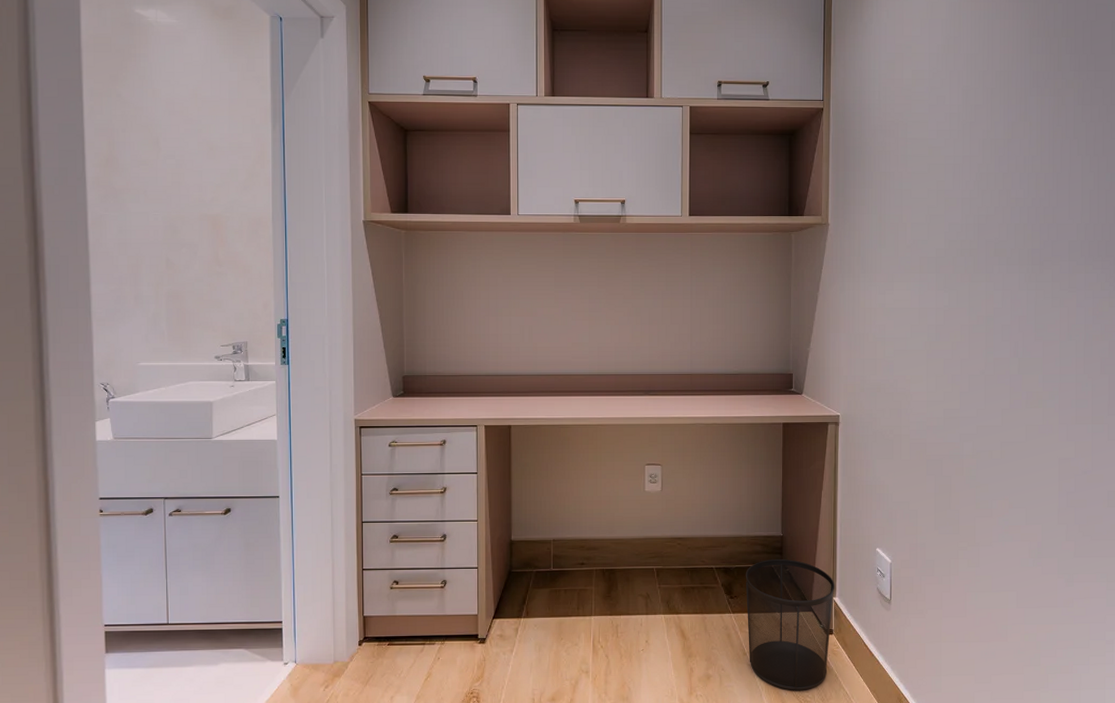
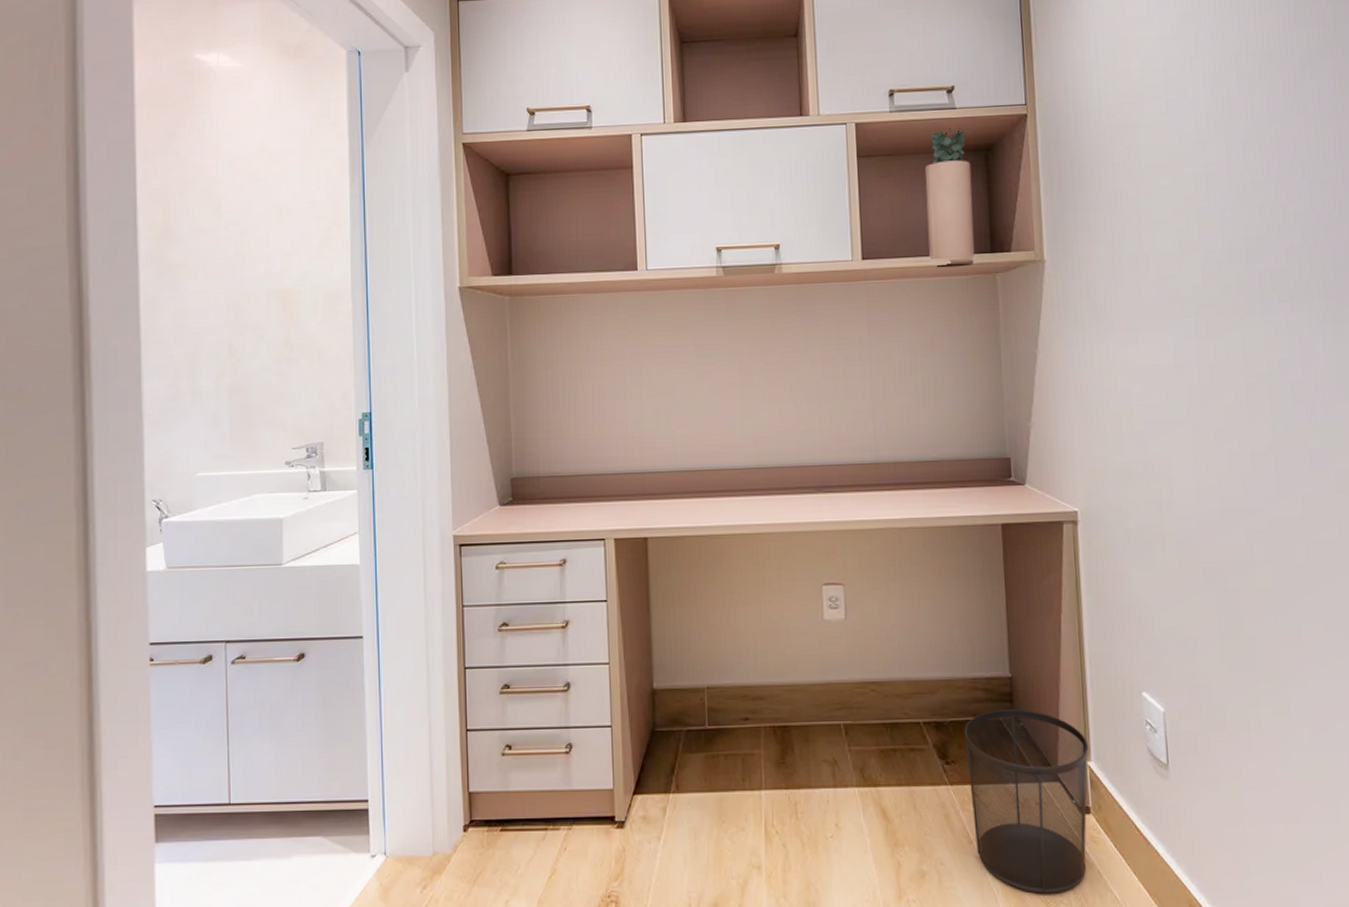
vase: none [741,115,778,226] -> present [924,128,976,268]

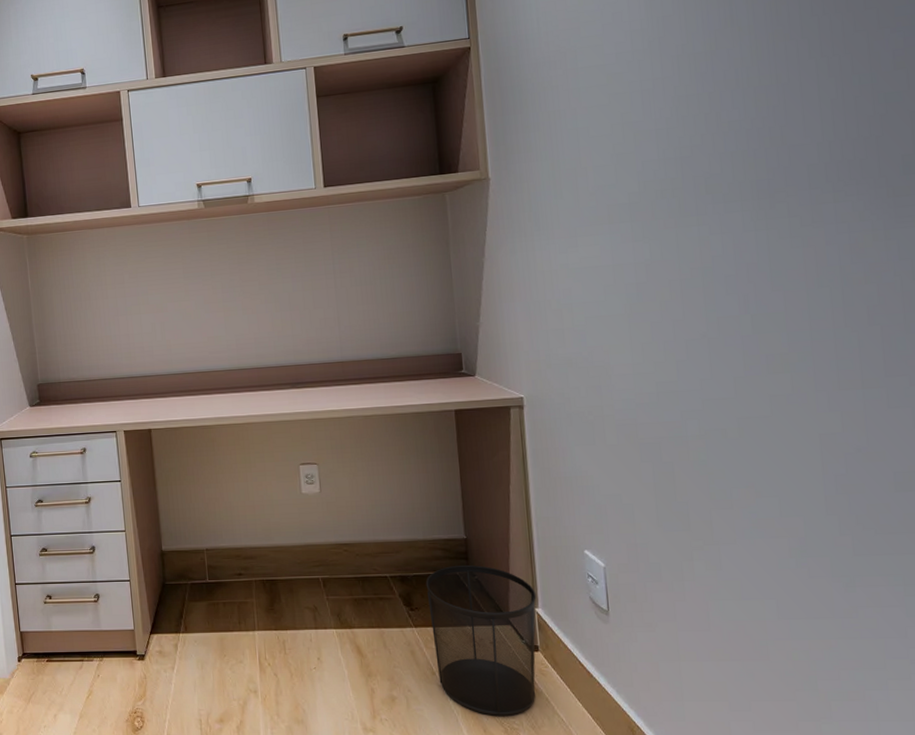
vase: present [924,128,976,268] -> none [377,64,426,191]

